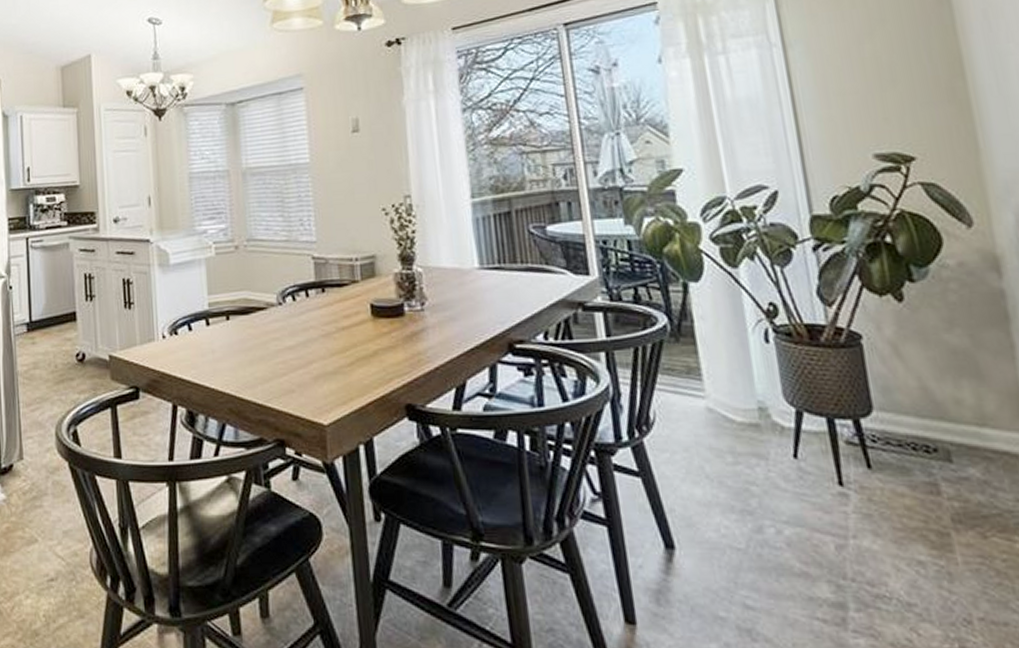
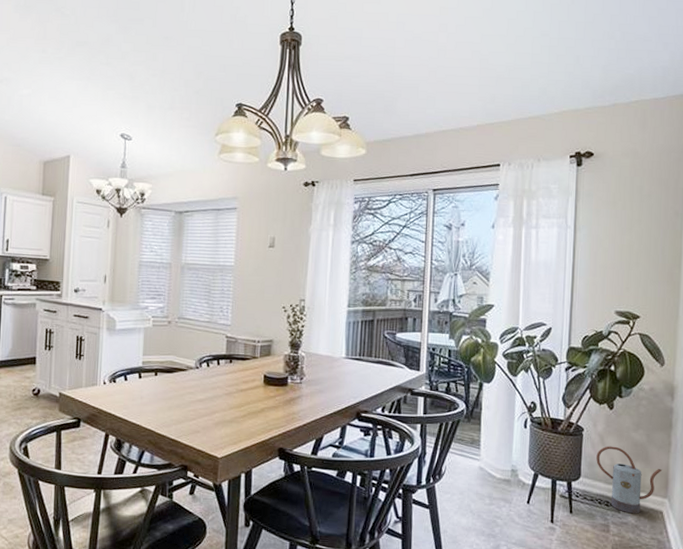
watering can: none [891,357,1009,462] -> present [596,446,662,514]

